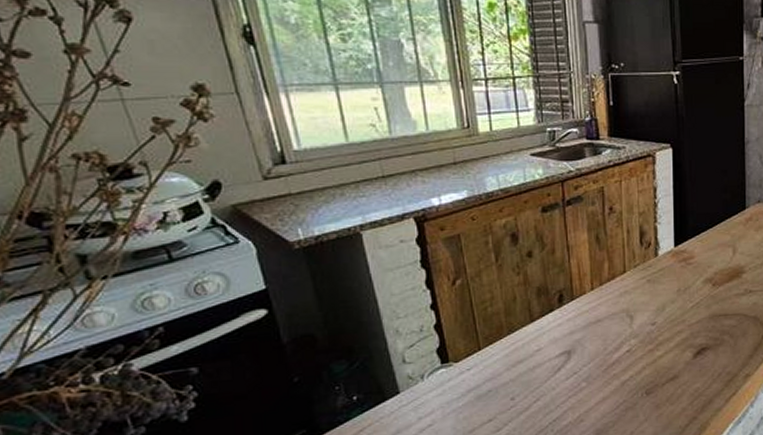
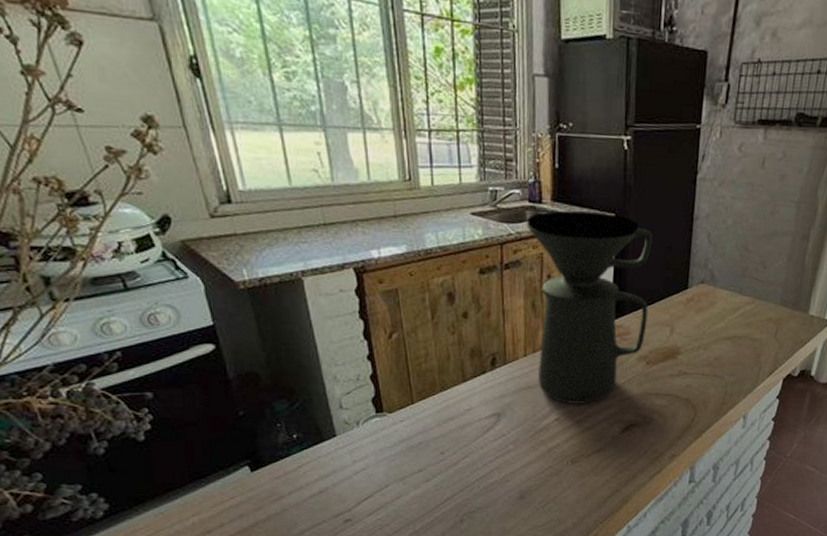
coffee maker: none [585,143,710,334] -> present [526,210,652,404]

